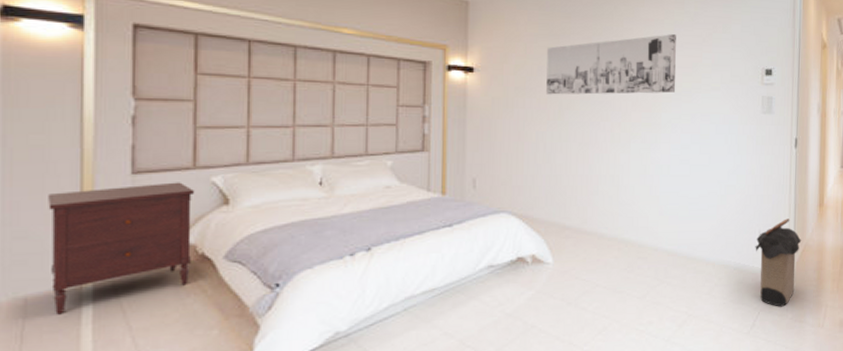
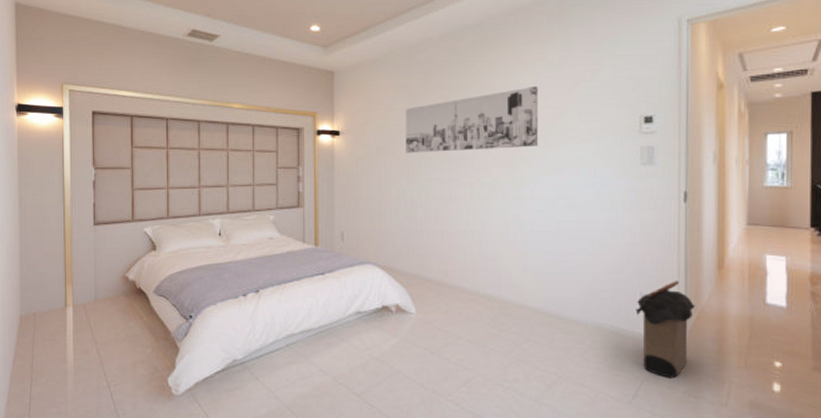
dresser: present [48,182,195,315] -> none [46,232,134,328]

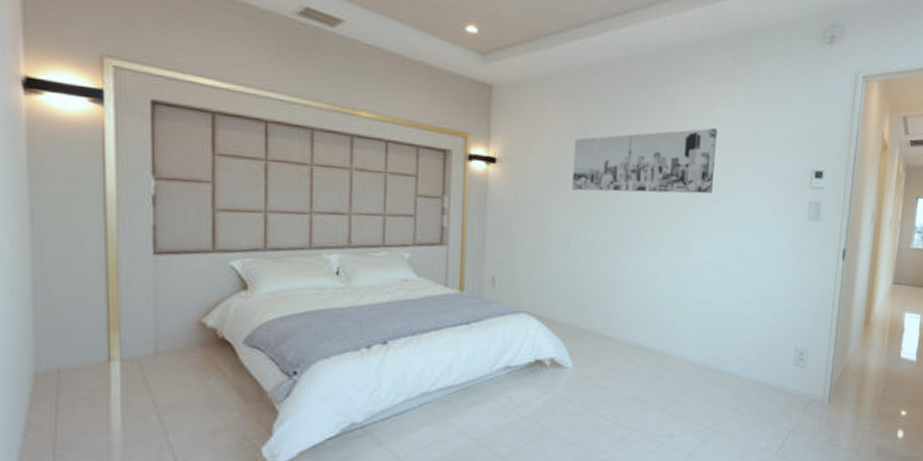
laundry hamper: present [636,281,696,378] -> none [789,336,842,429]

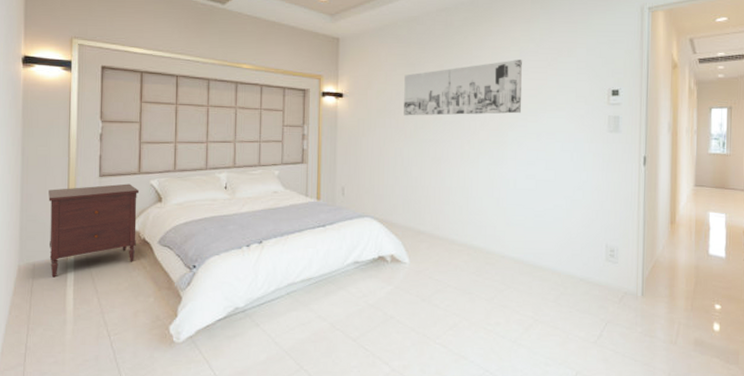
dresser: none [76,264,215,388] -> present [48,183,140,278]

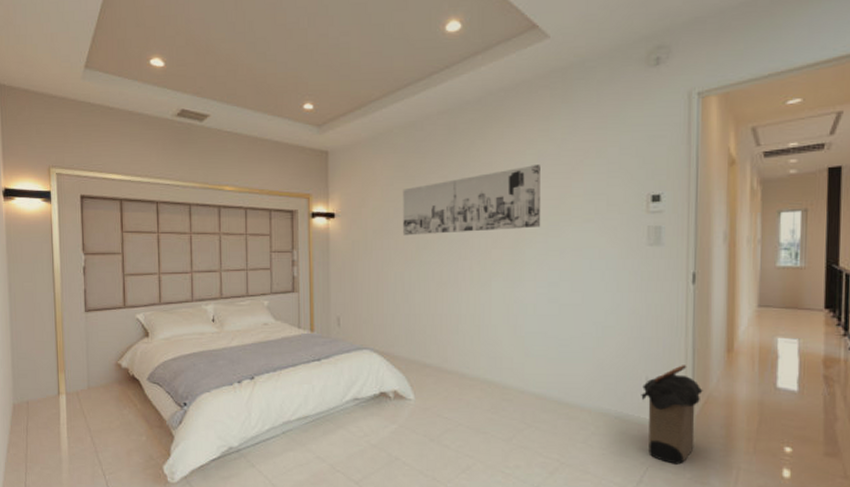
dresser: present [48,183,140,278] -> none [37,318,126,416]
laundry hamper: none [602,234,652,320] -> present [641,365,703,465]

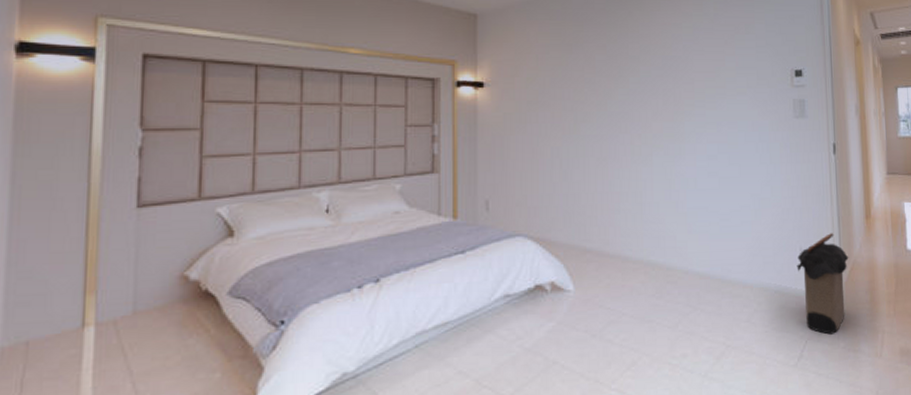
wall art: present [403,165,541,236] -> none [560,38,699,108]

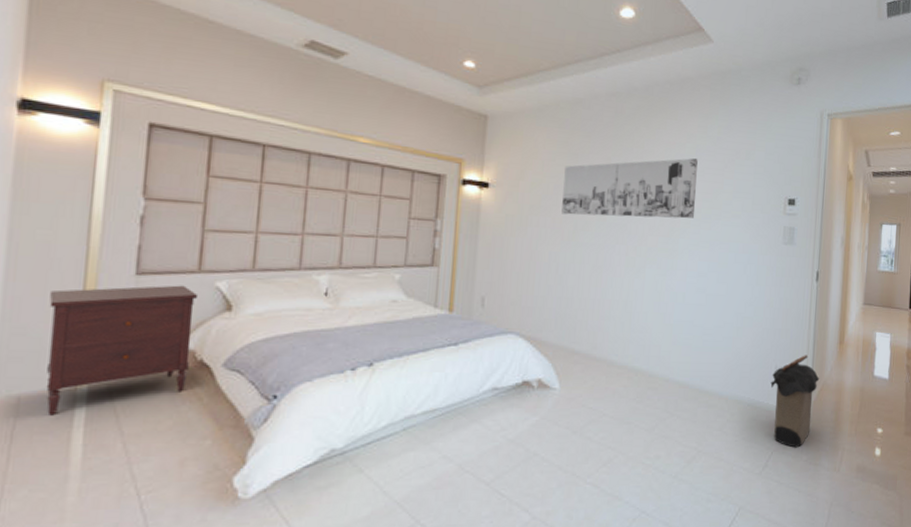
dresser: none [53,214,200,360] -> present [46,285,199,416]
wall art: none [560,38,699,108] -> present [561,158,698,219]

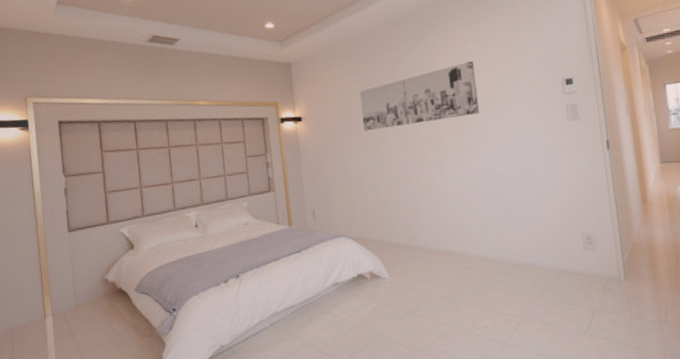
dresser: present [46,285,199,416] -> none [19,235,113,340]
laundry hamper: present [770,355,820,448] -> none [580,218,629,306]

